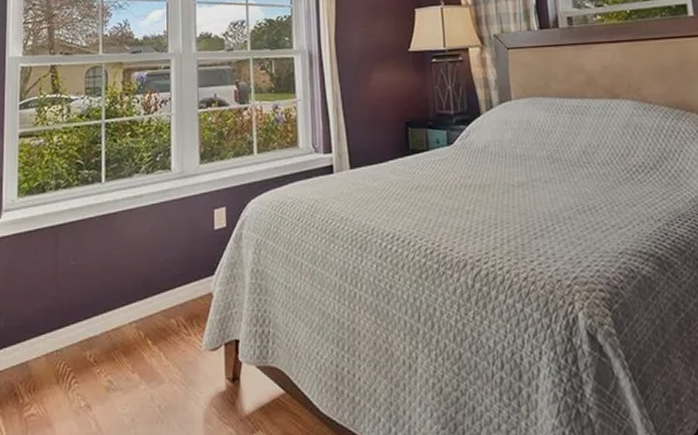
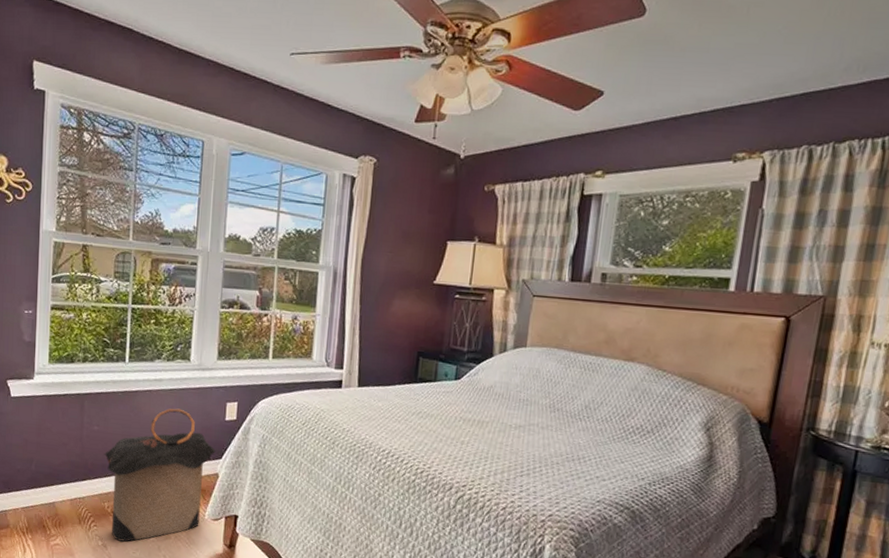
laundry hamper: none [82,224,207,397] -> present [103,408,216,542]

